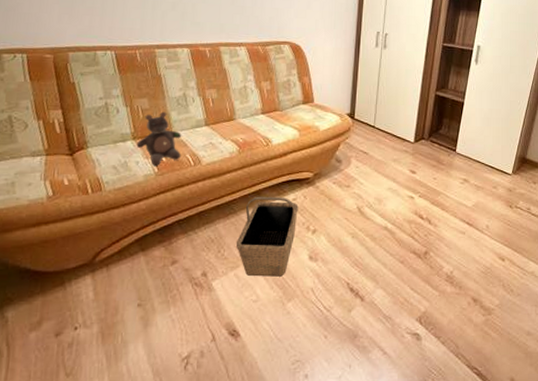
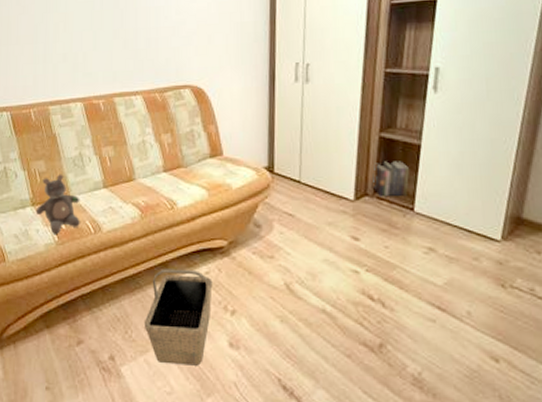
books: none [428,113,454,141] -> present [373,161,409,197]

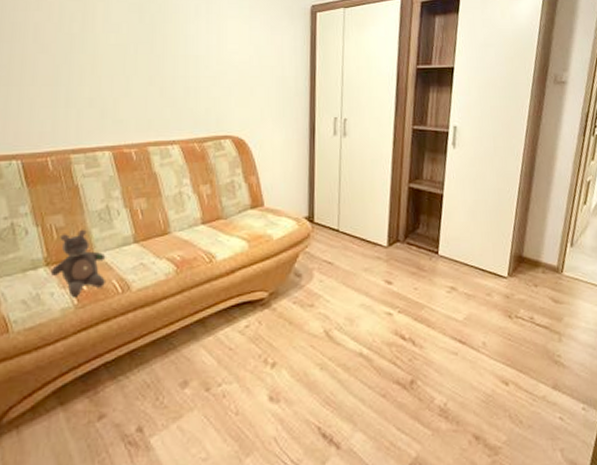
basket: present [144,268,213,366] -> none [177,324,253,428]
books: present [373,161,409,197] -> none [403,209,434,243]

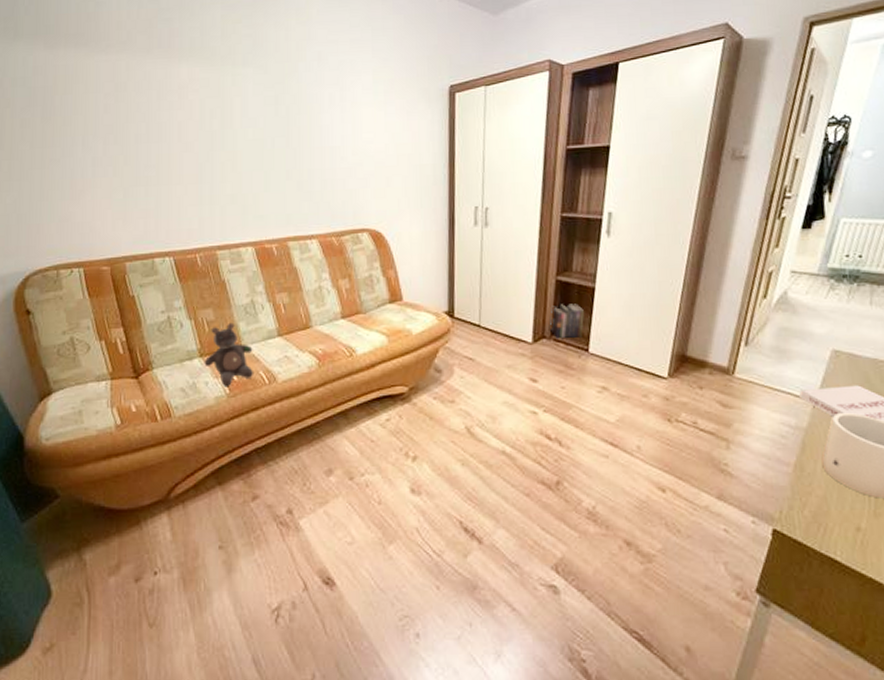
books: none [403,209,434,243] -> present [550,303,584,339]

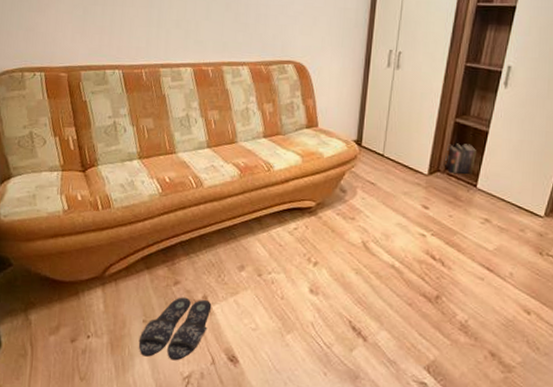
stuffed animal: present [204,322,253,386] -> none [142,132,185,186]
slippers: none [215,513,297,591] -> present [139,297,211,361]

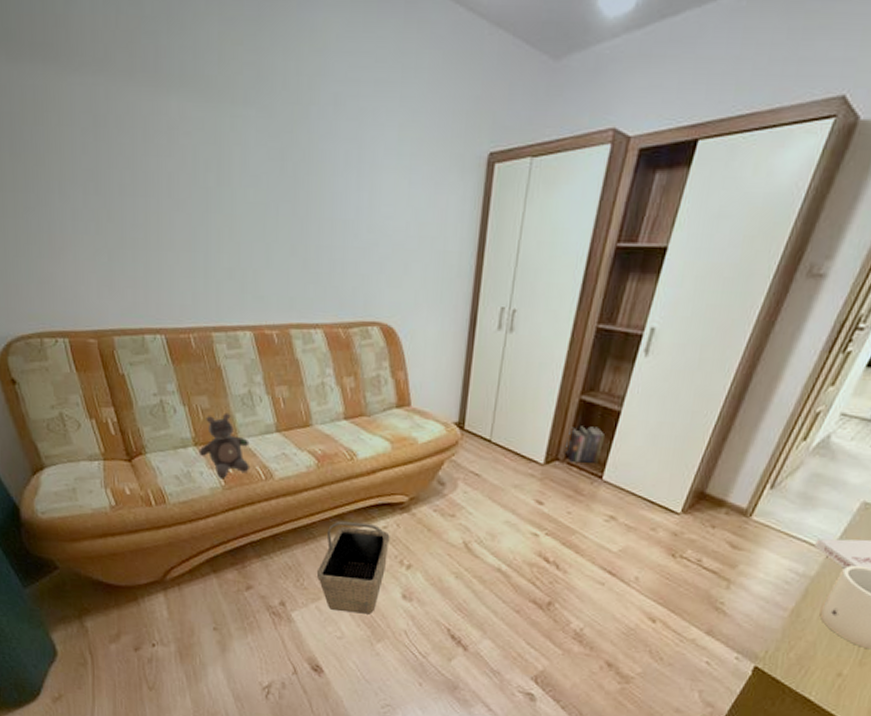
slippers: present [139,297,211,361] -> none [210,603,289,670]
stuffed animal: none [142,132,185,186] -> present [198,412,250,478]
basket: none [236,223,300,307] -> present [316,520,390,614]

